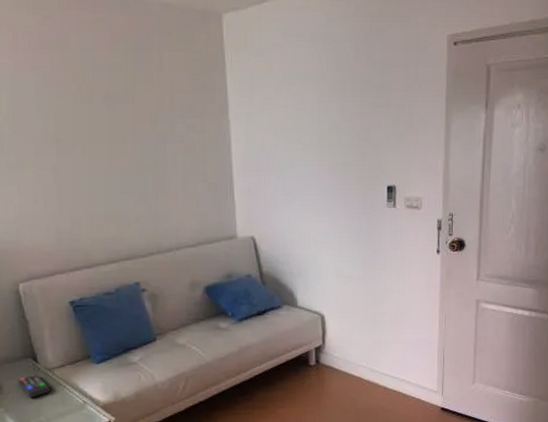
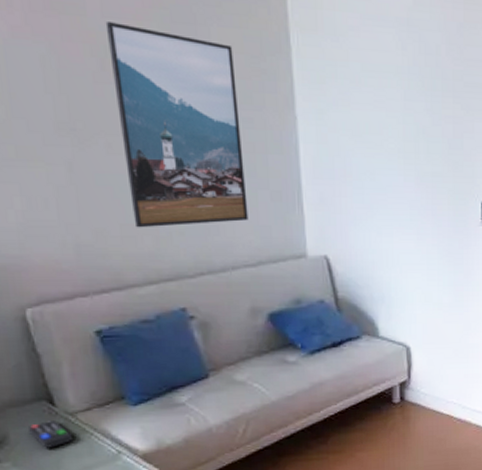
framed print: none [84,55,190,217] -> present [105,22,249,228]

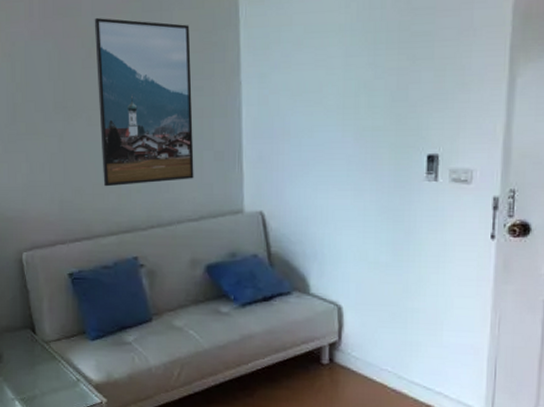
remote control: present [27,420,74,448] -> none [16,346,46,369]

